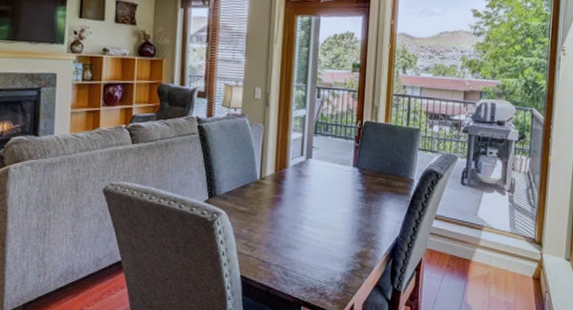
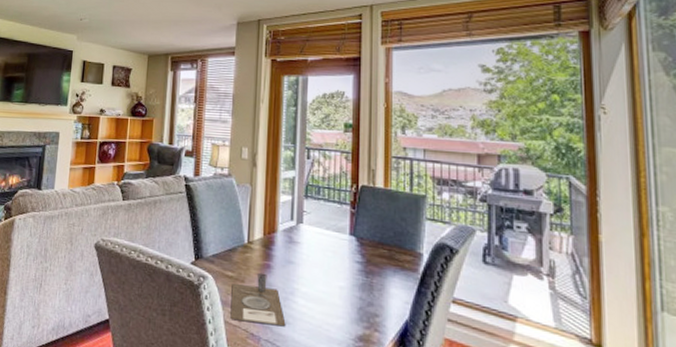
place setting: none [243,205,294,252] -> present [230,272,286,327]

